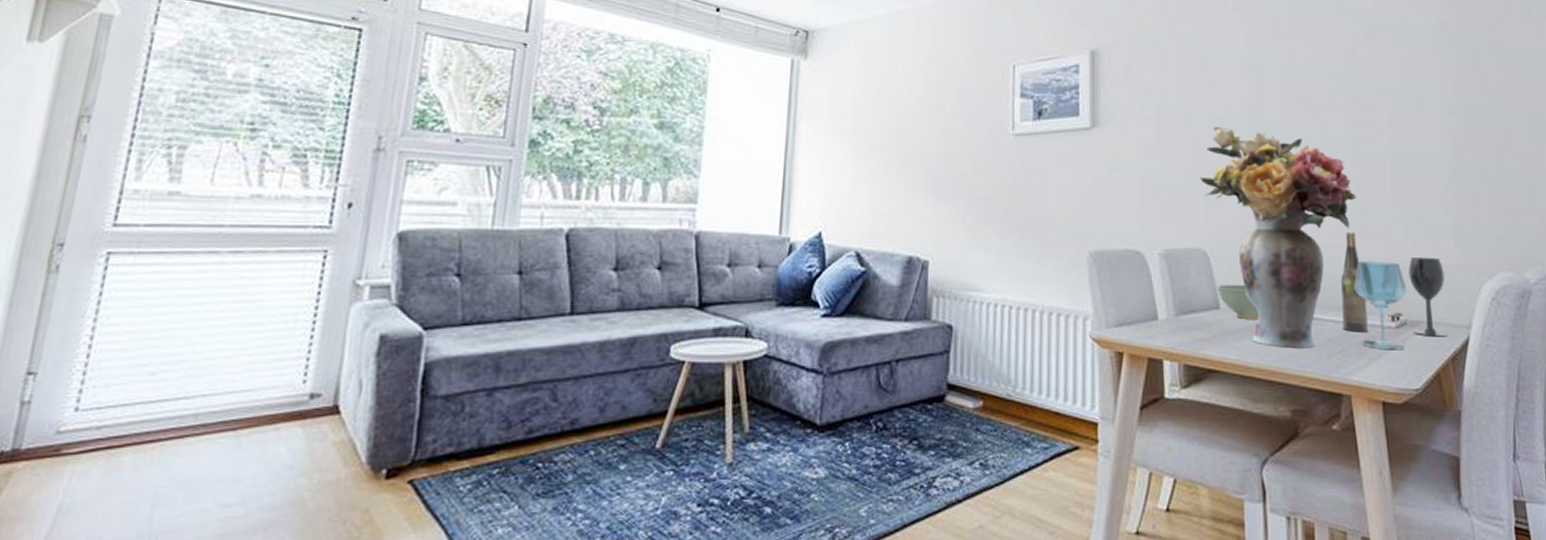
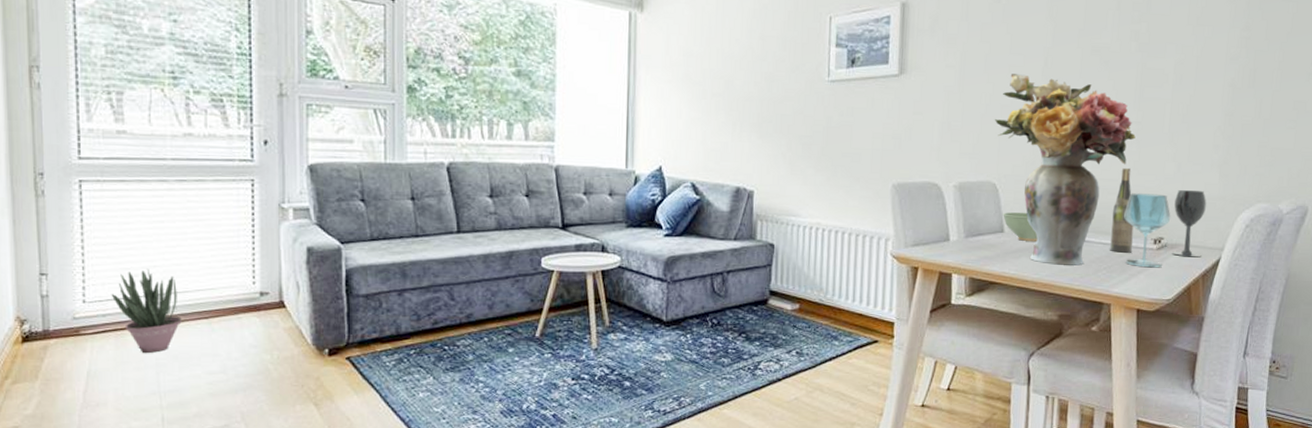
potted plant: none [114,364,204,478] -> present [111,268,182,353]

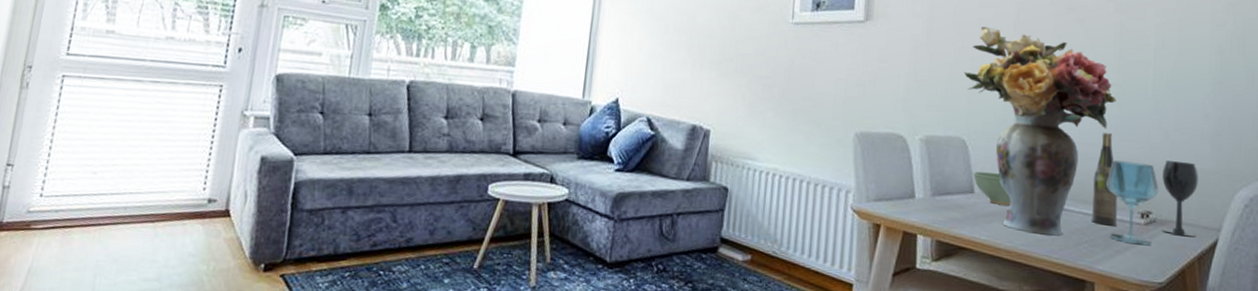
potted plant: present [111,268,182,353] -> none [67,166,131,254]

